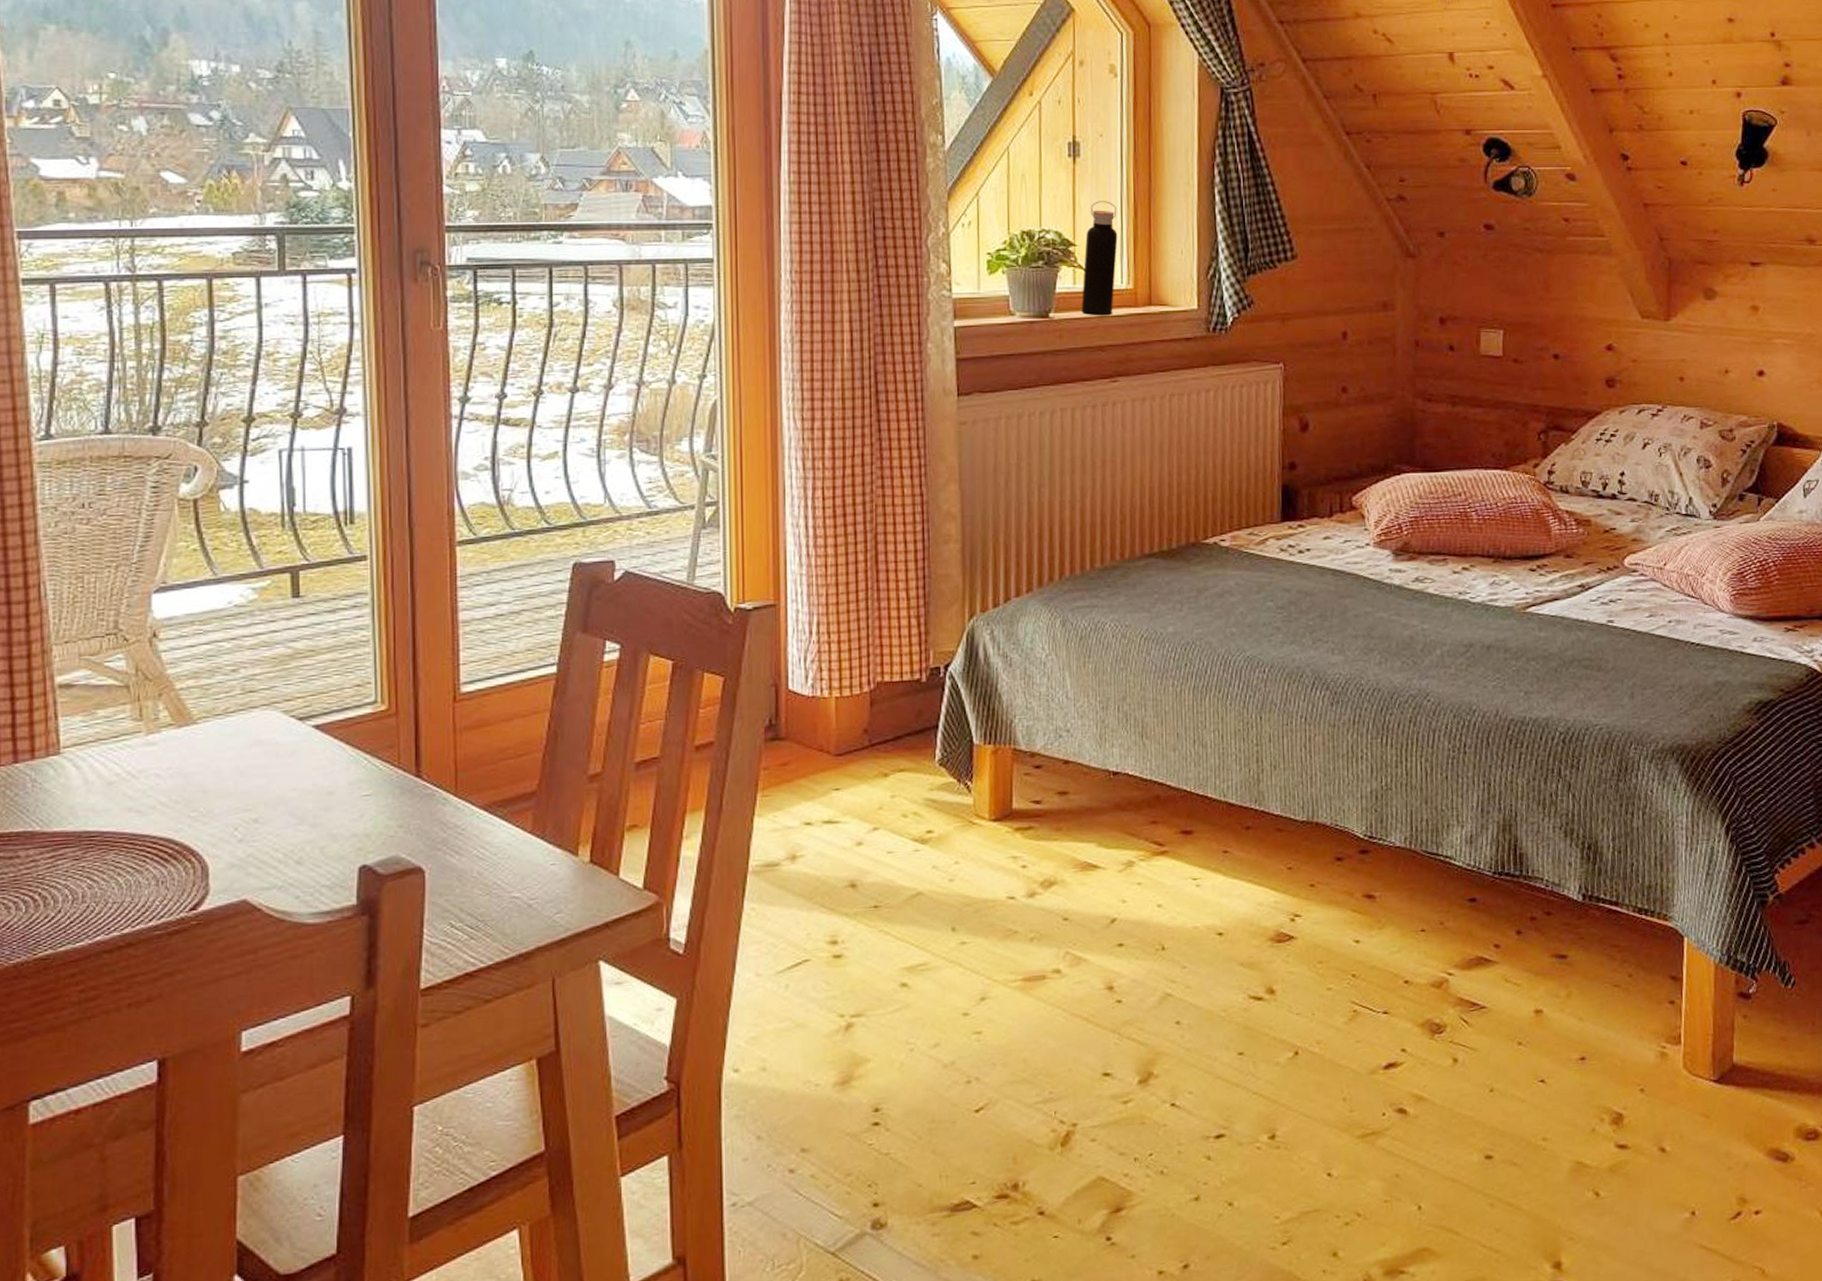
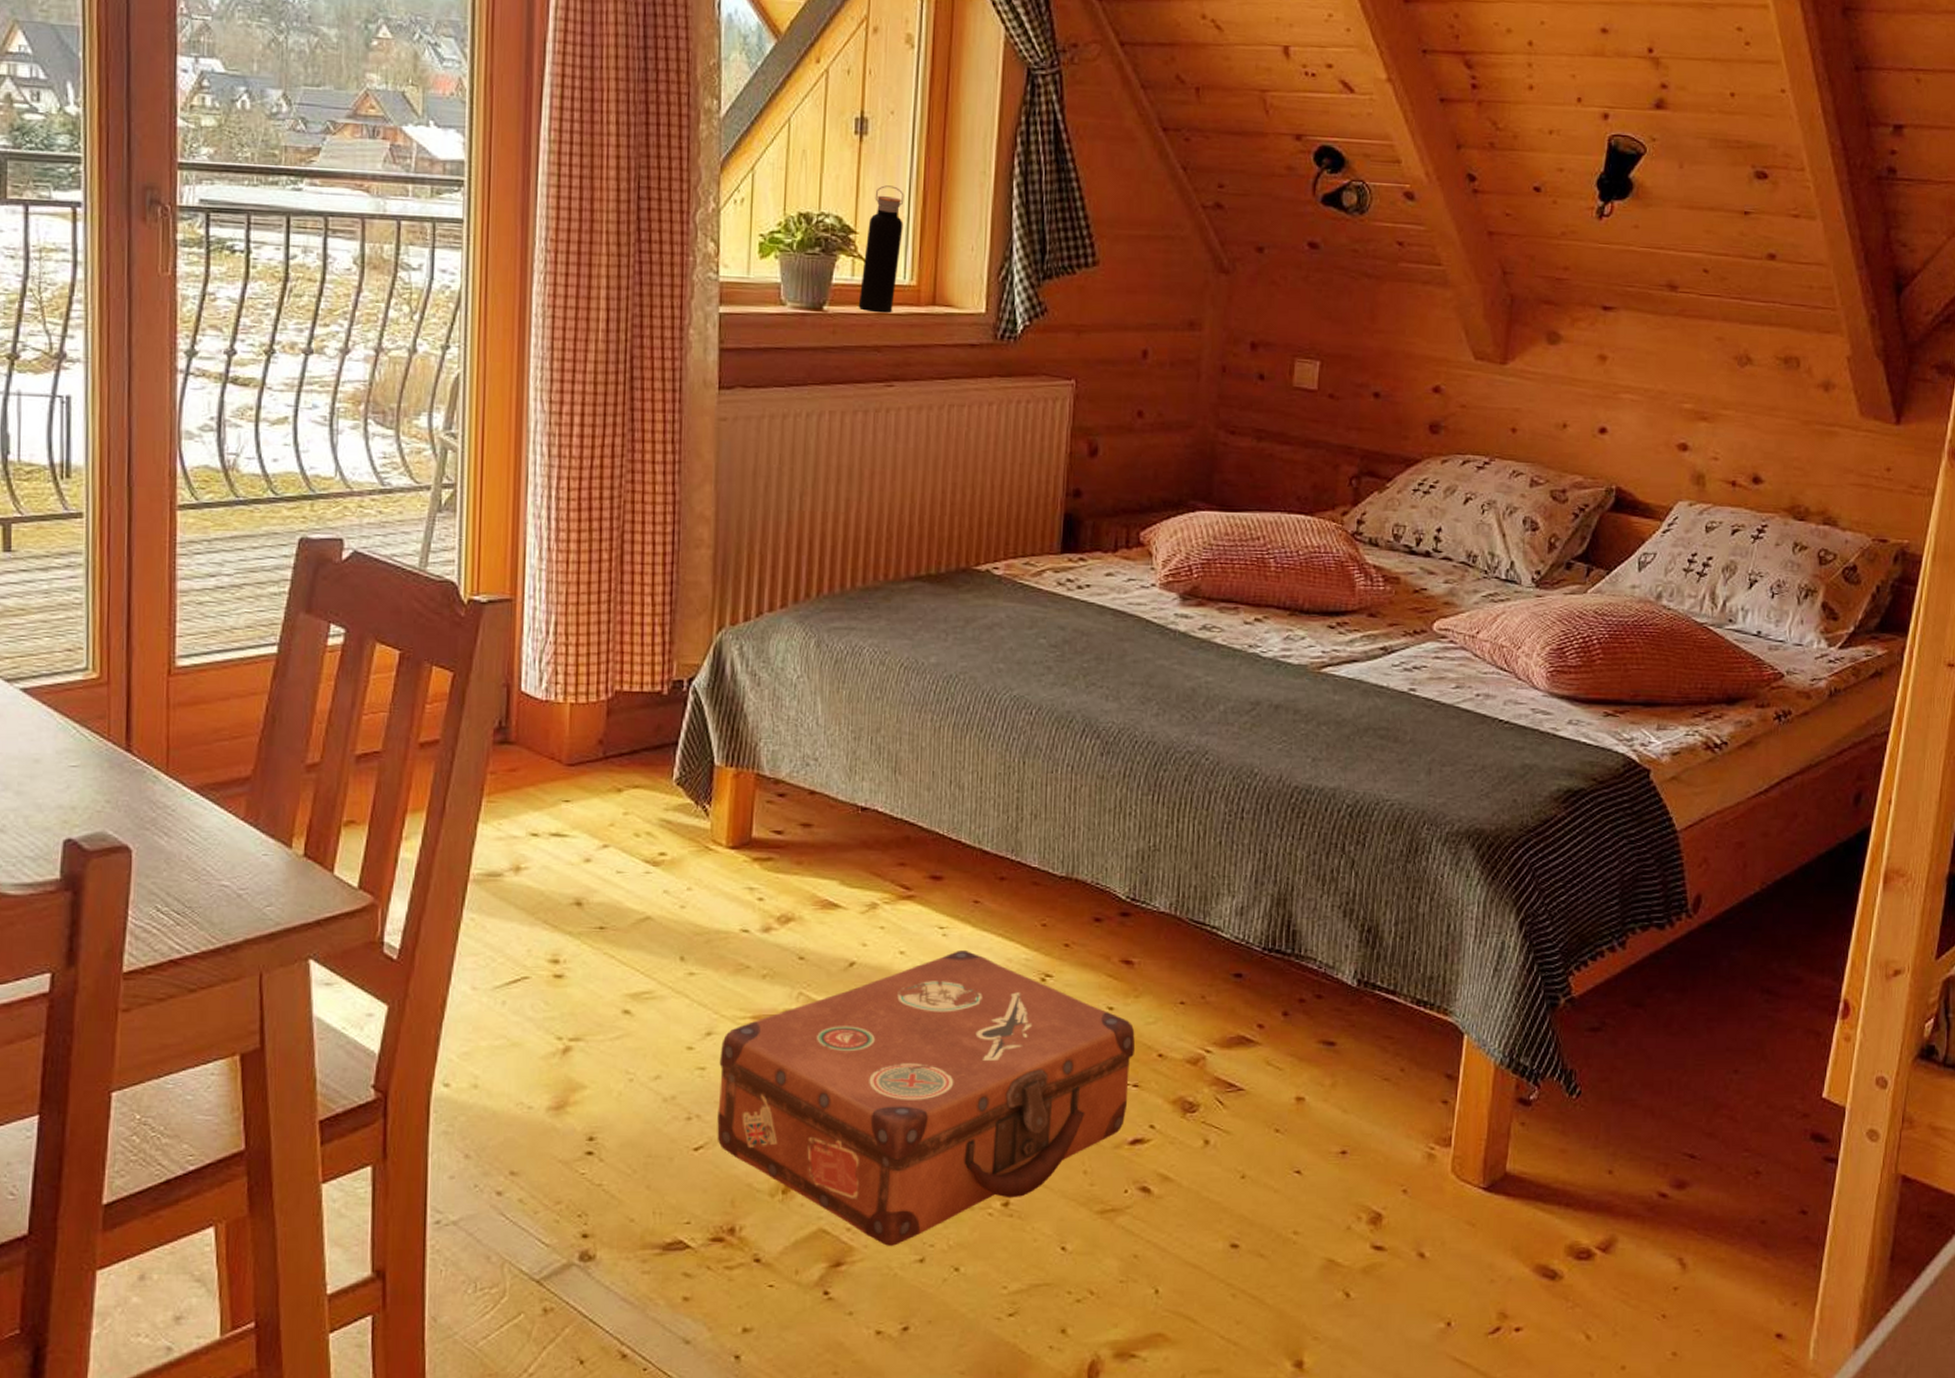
suitcase: none [994,897,1383,1188] -> present [717,949,1136,1246]

